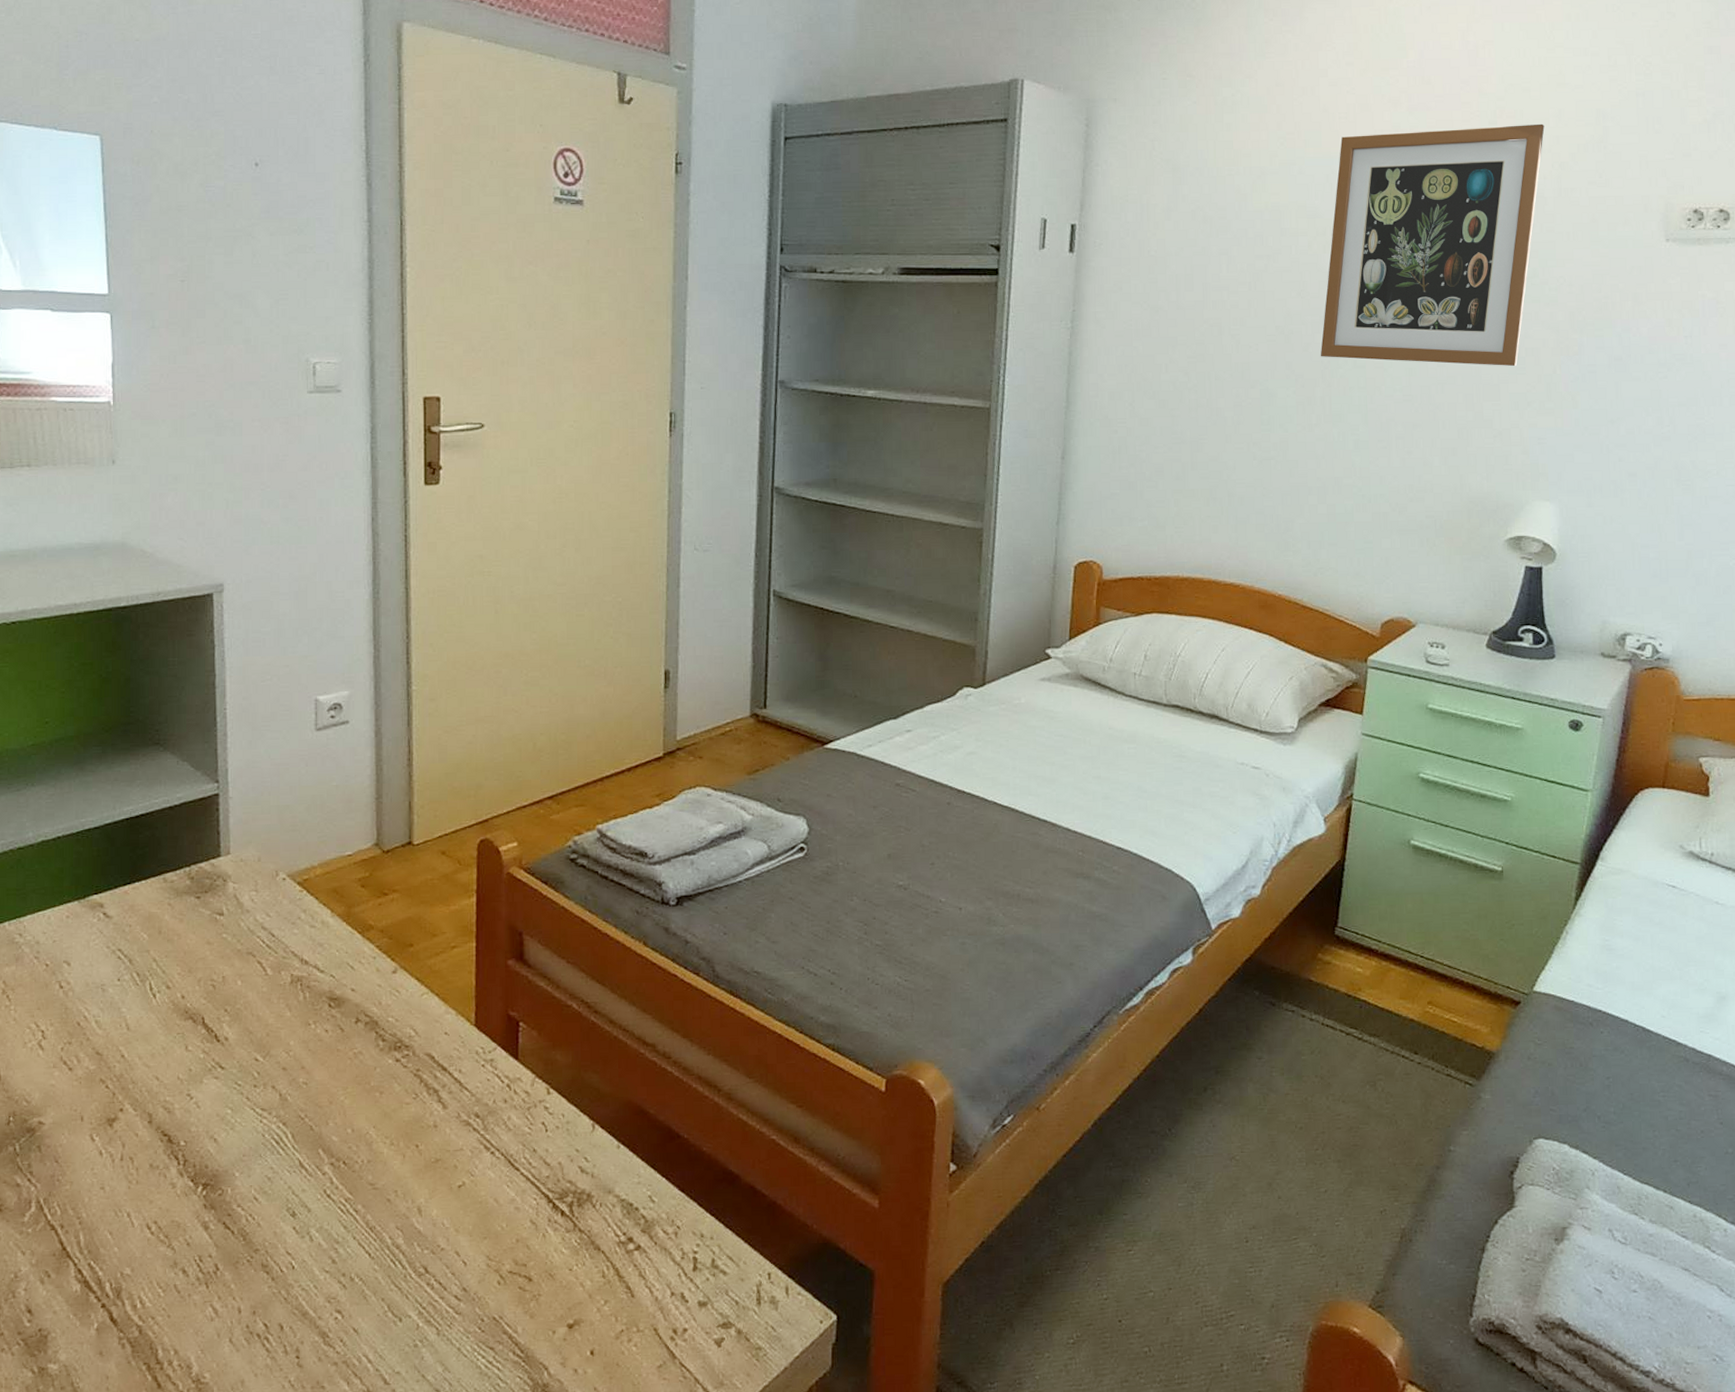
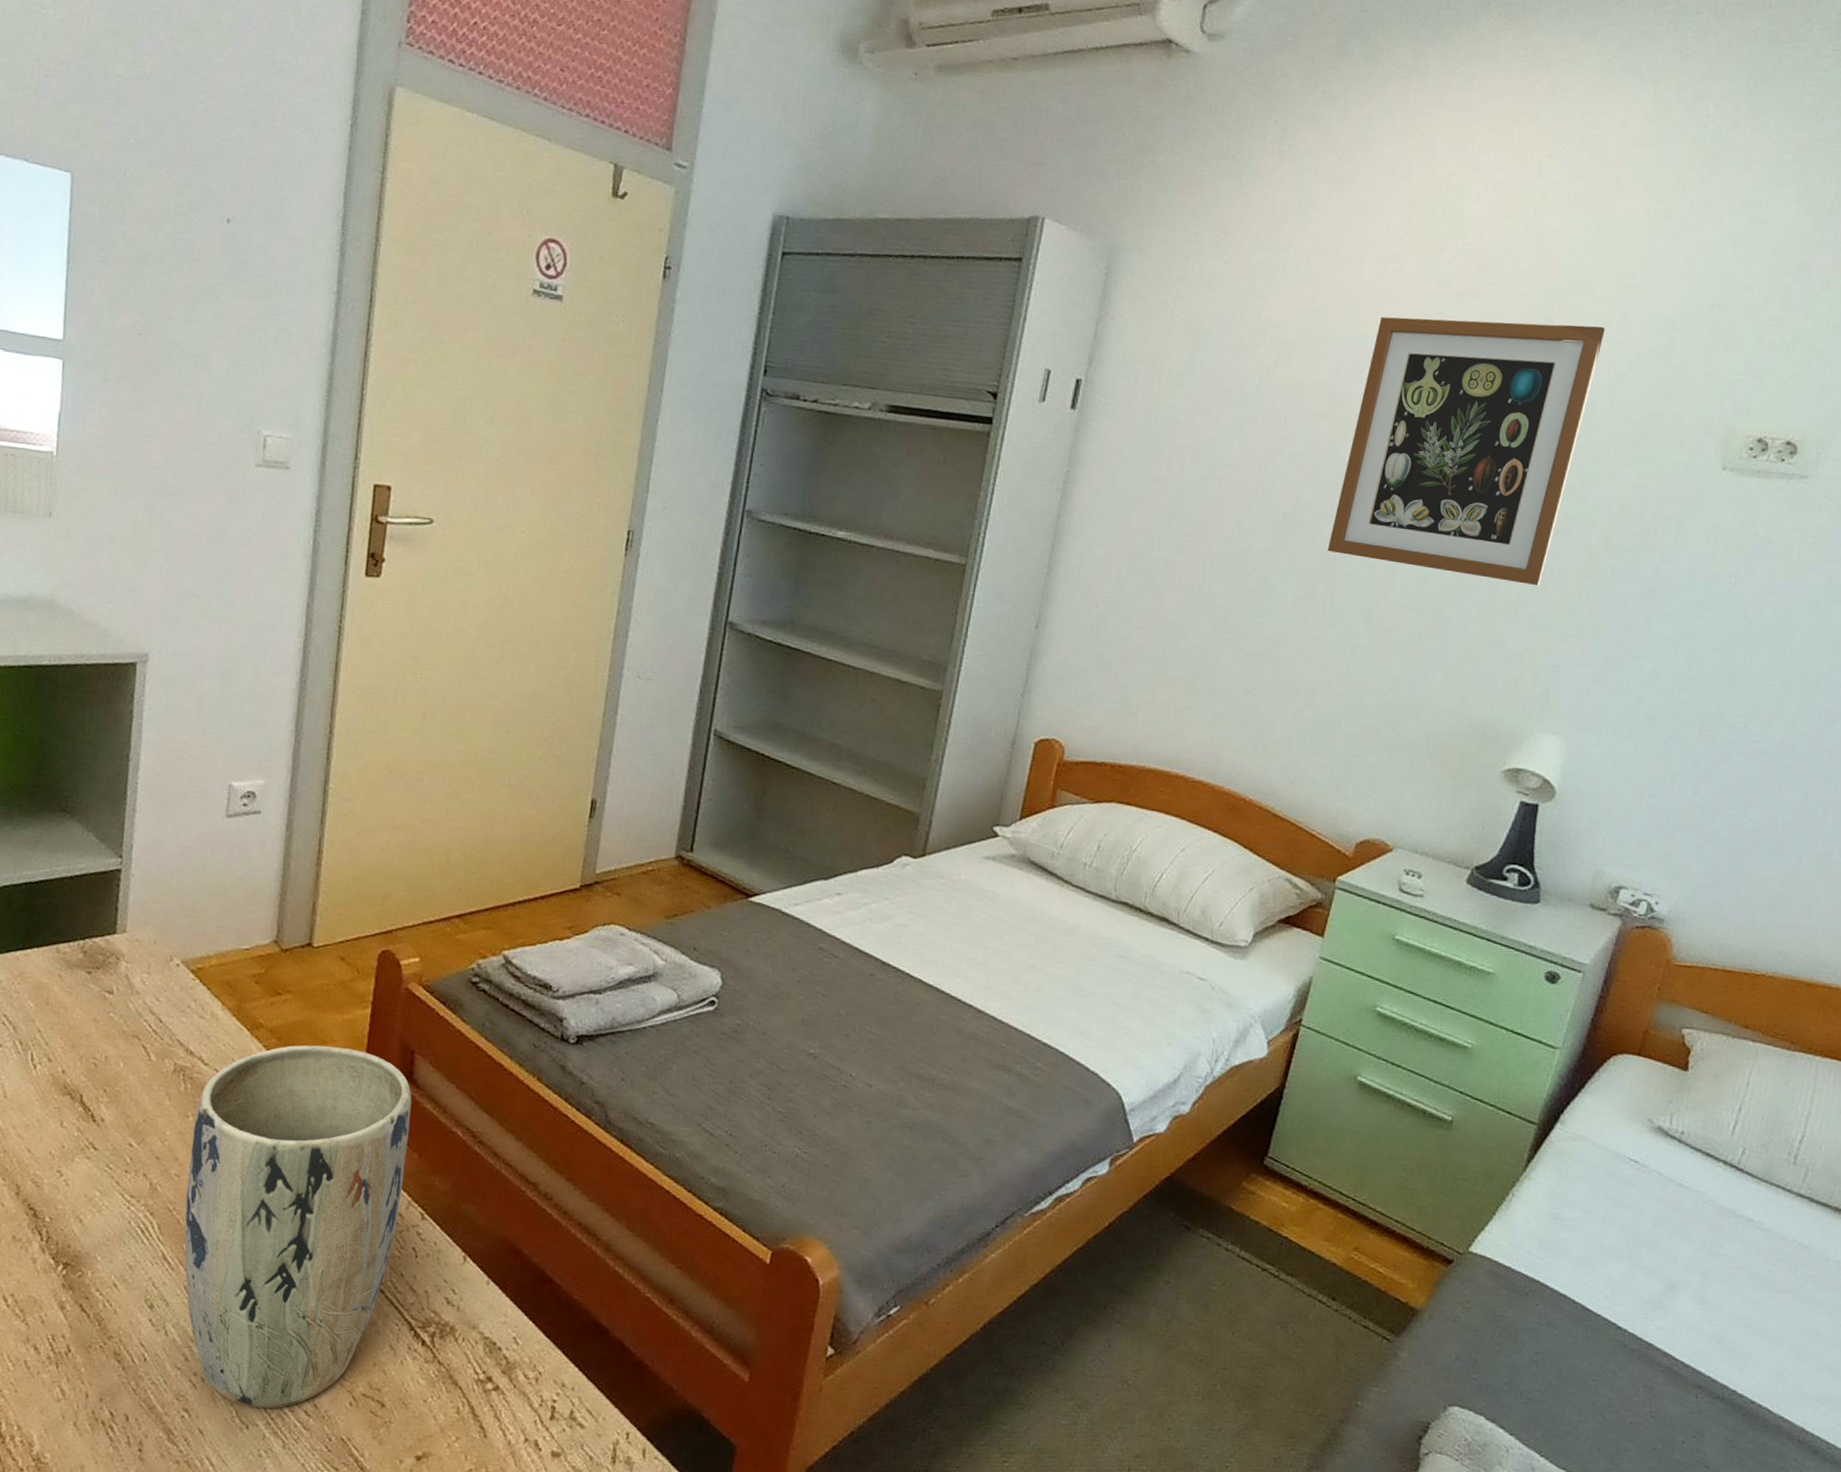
plant pot: none [316,938,527,1300] -> present [184,1045,412,1409]

